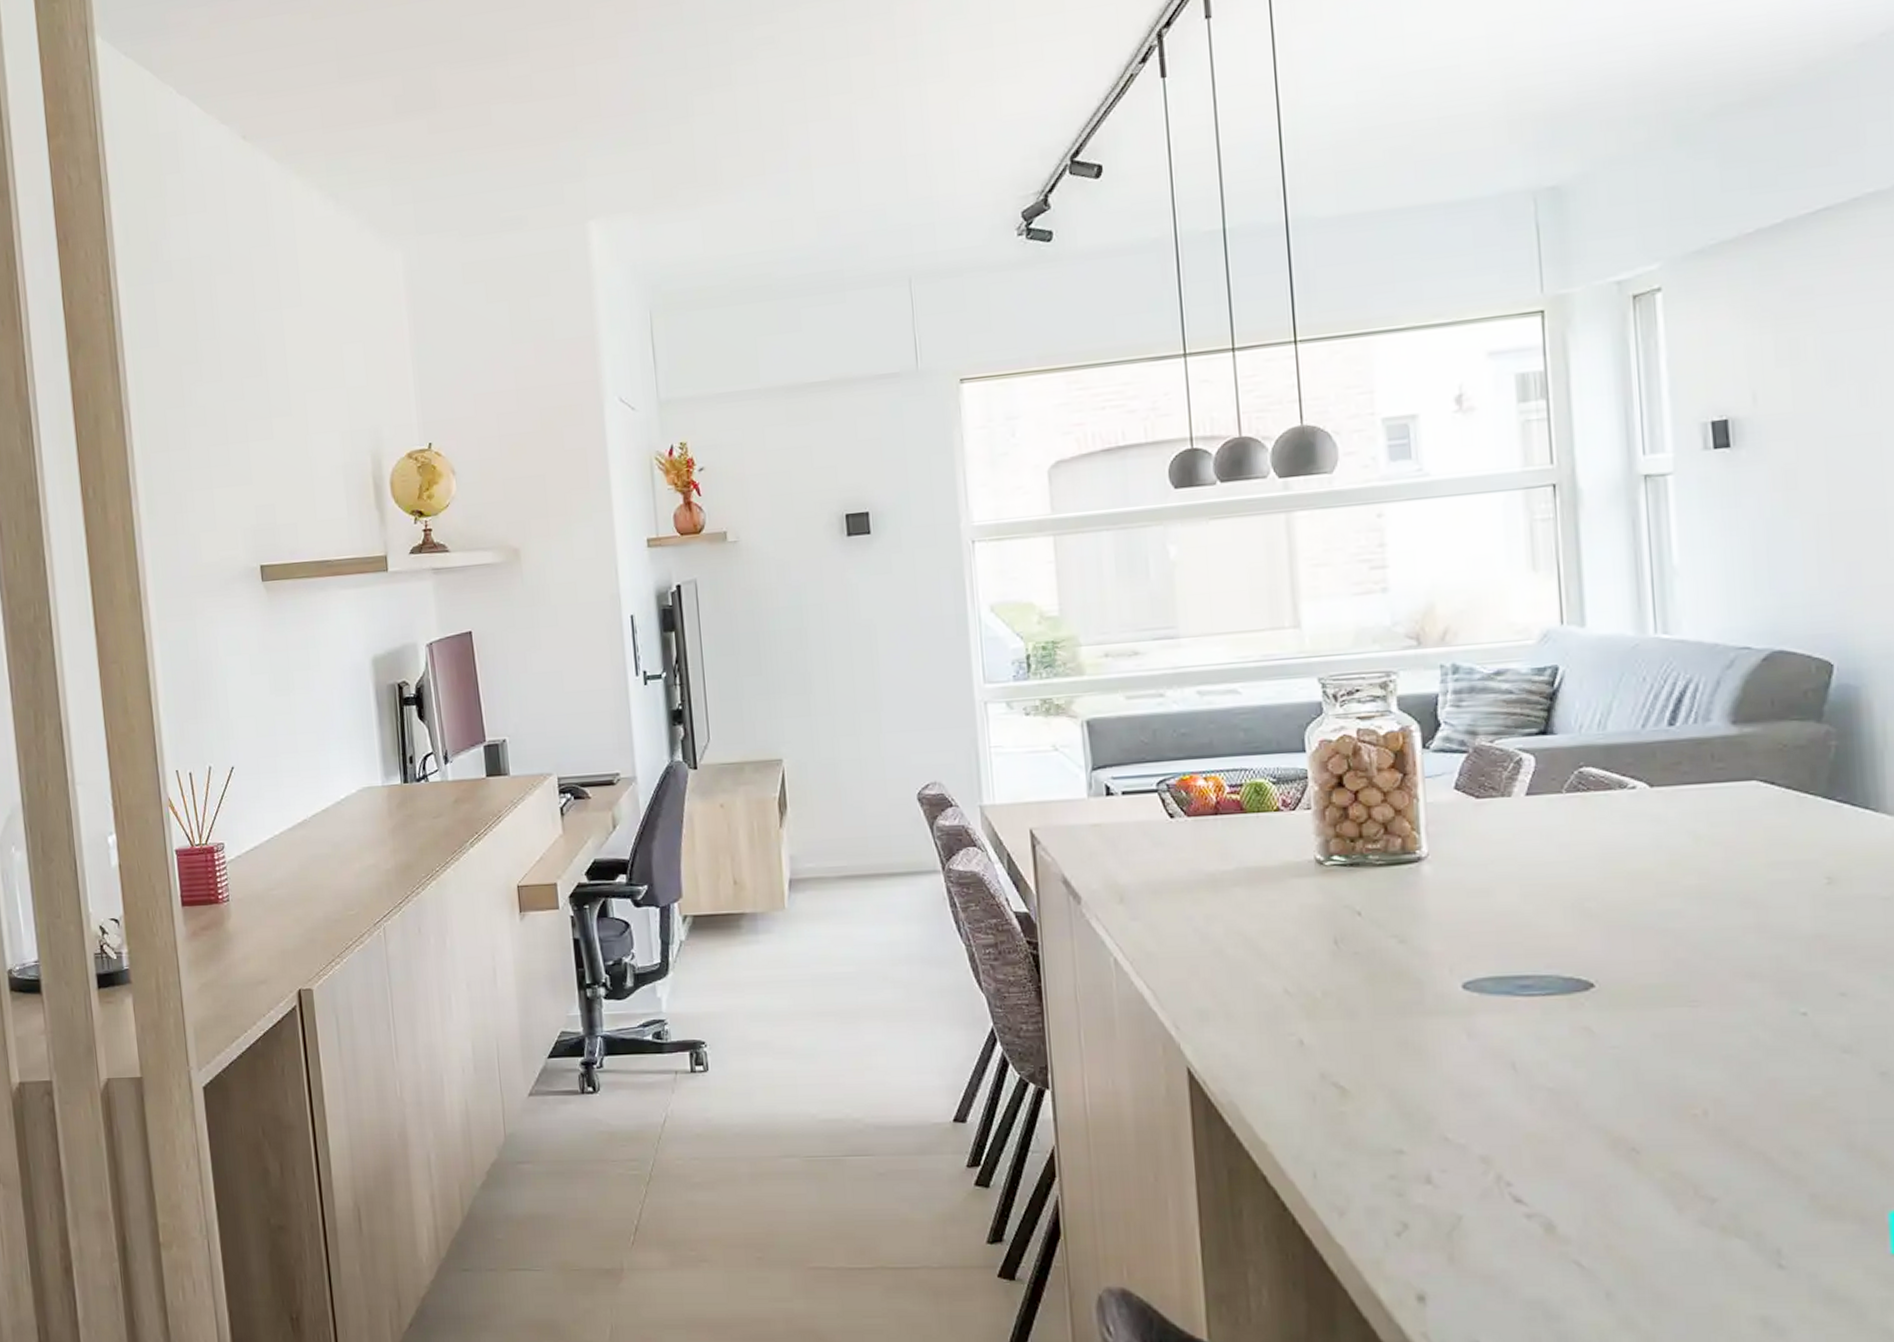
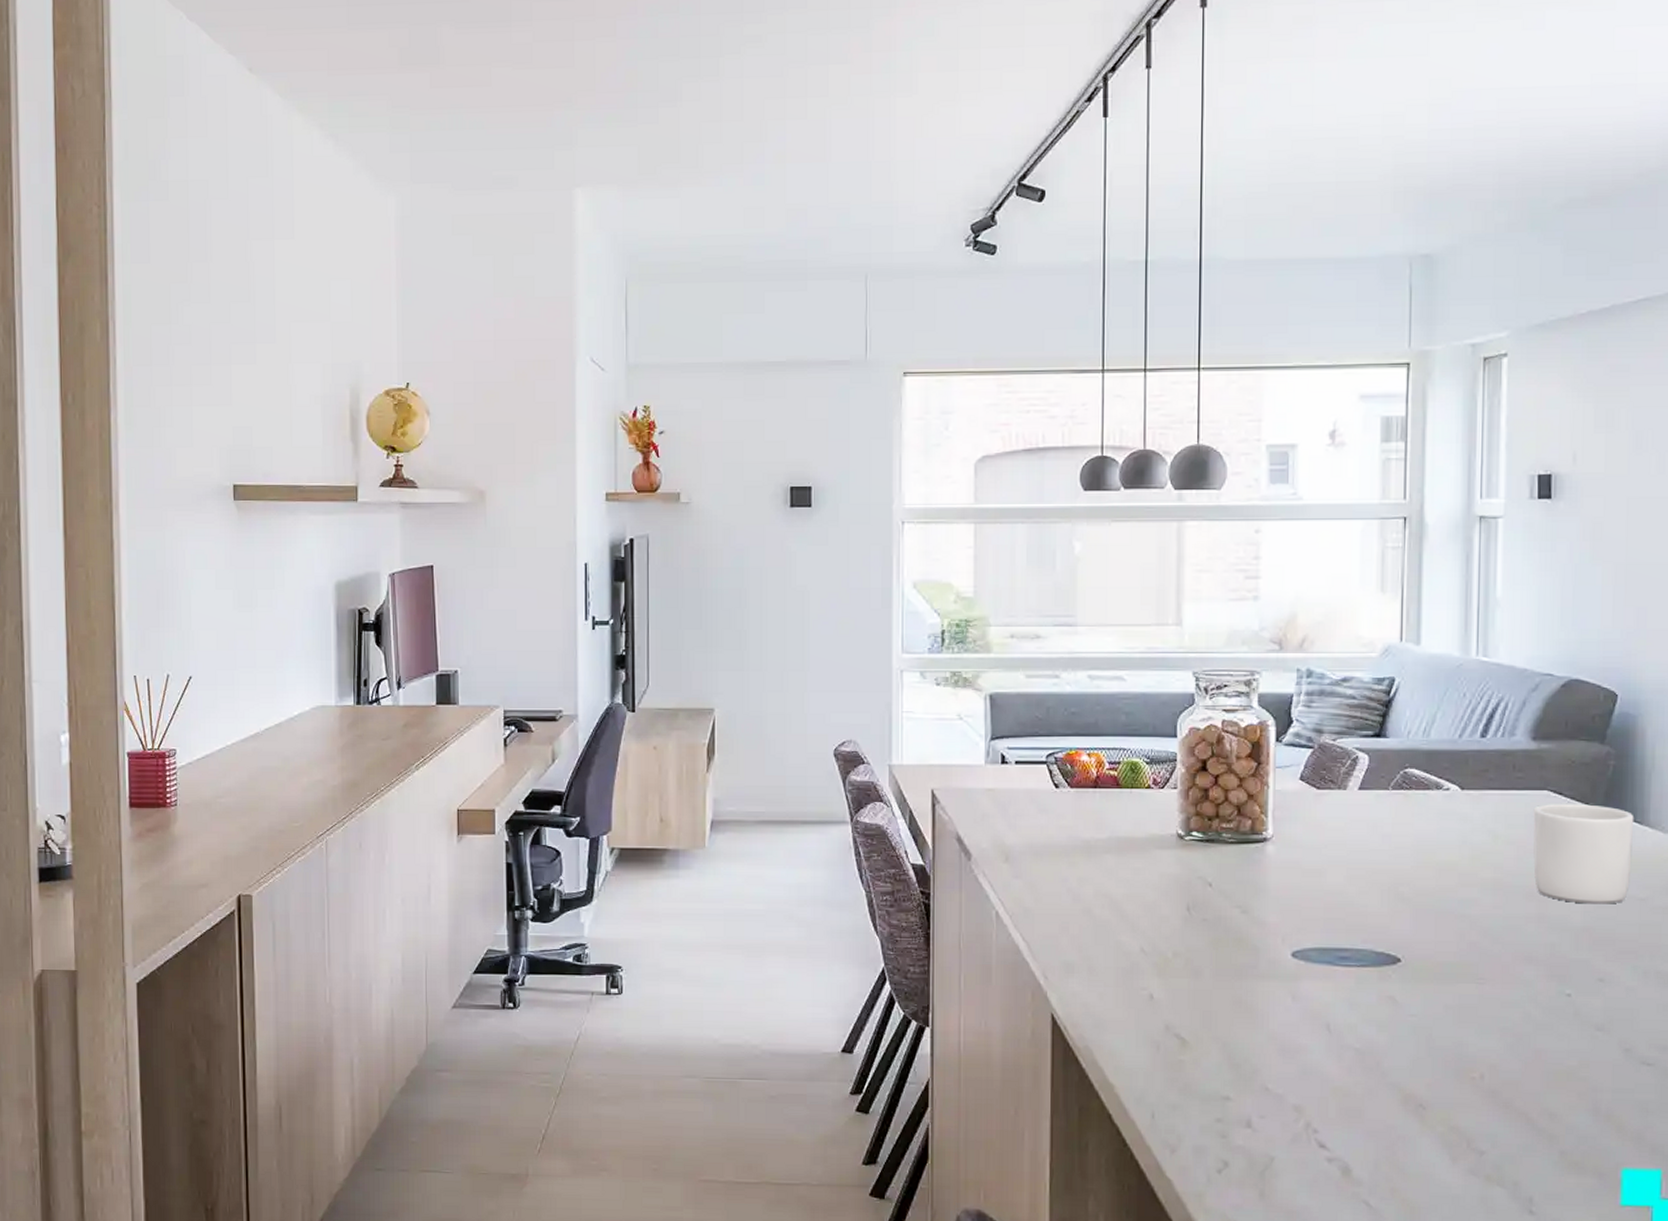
mug: none [1740,793,1869,908] -> present [1533,804,1634,904]

